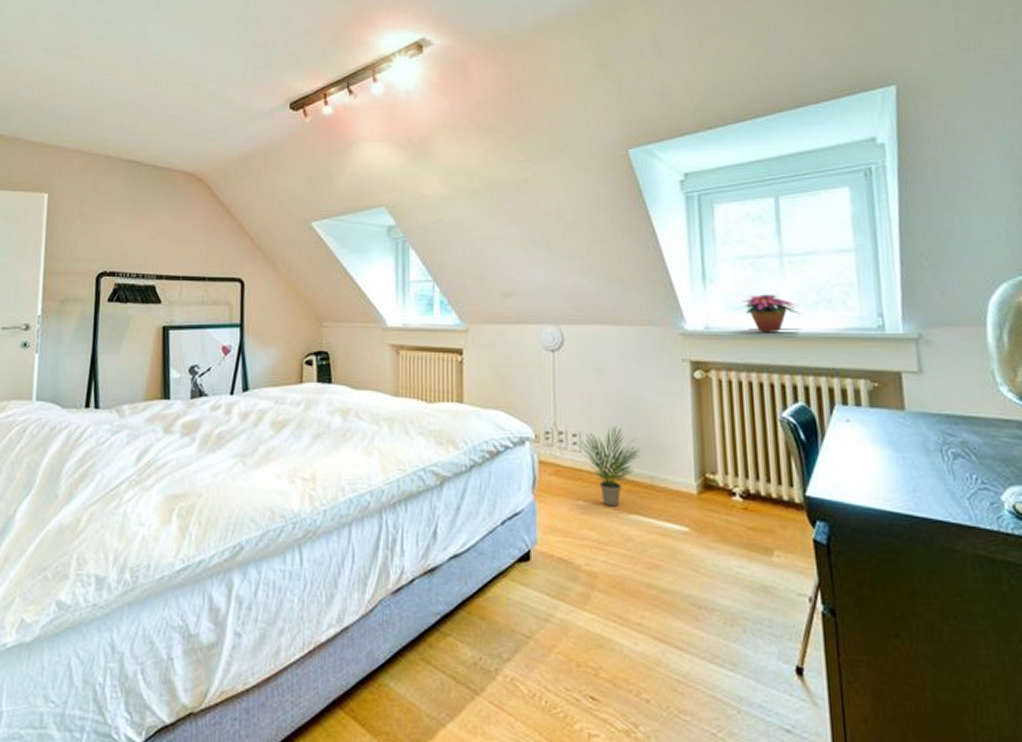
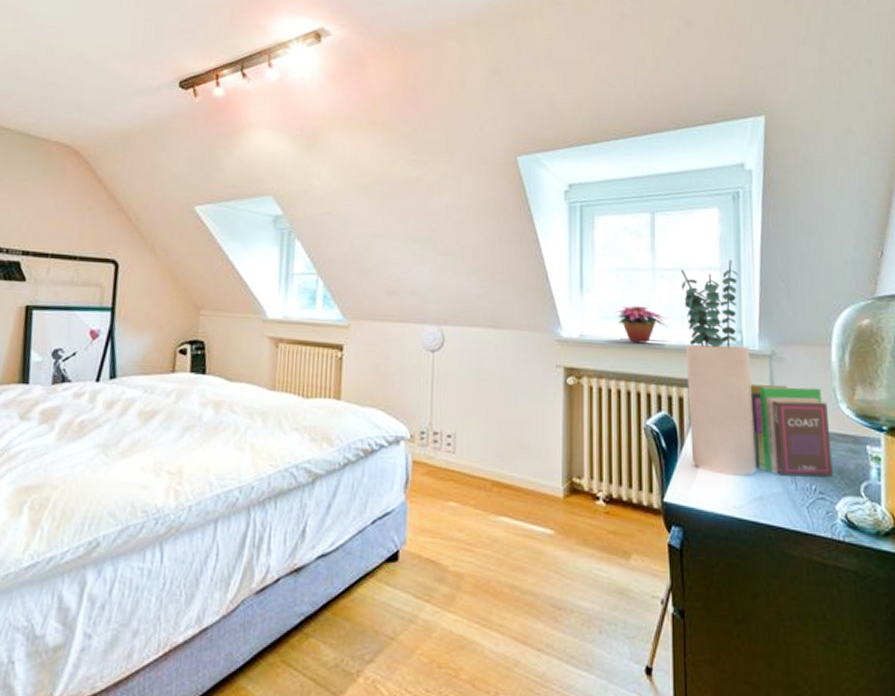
potted plant: present [578,426,641,507] -> none [452,428,512,509]
vase: none [810,240,908,467] -> present [680,259,756,476]
books: none [895,369,996,466] -> present [750,384,833,478]

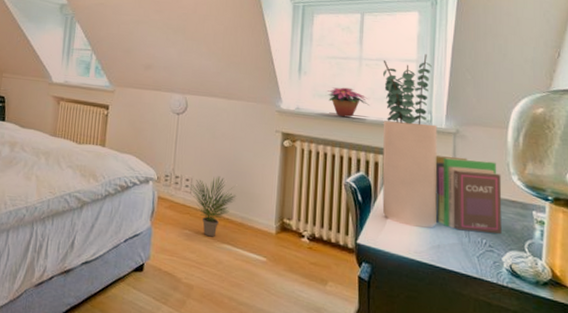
potted plant: none [452,428,512,509] -> present [189,176,237,237]

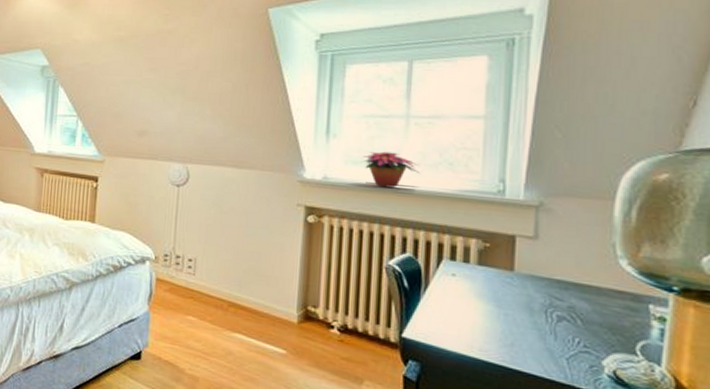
potted plant: present [189,176,237,237] -> none [193,256,249,325]
vase: present [382,54,438,229] -> none [435,108,513,323]
books: present [435,156,502,234] -> none [508,234,604,332]

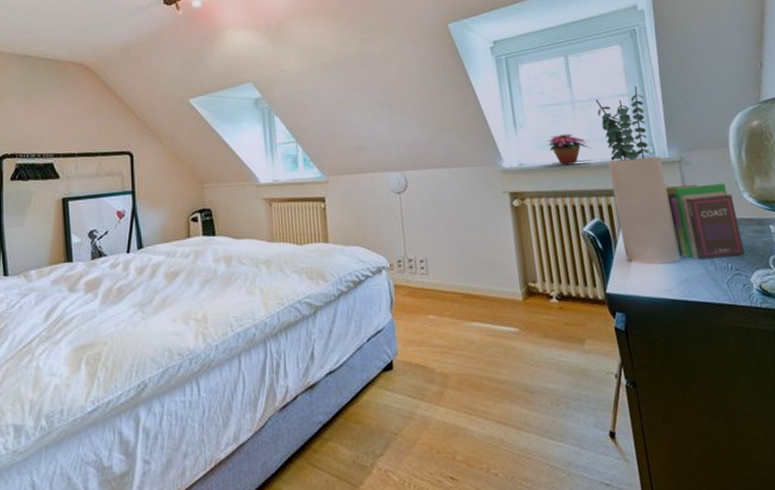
vase: none [435,108,513,323] -> present [595,86,680,265]
books: none [508,234,604,332] -> present [665,183,745,260]

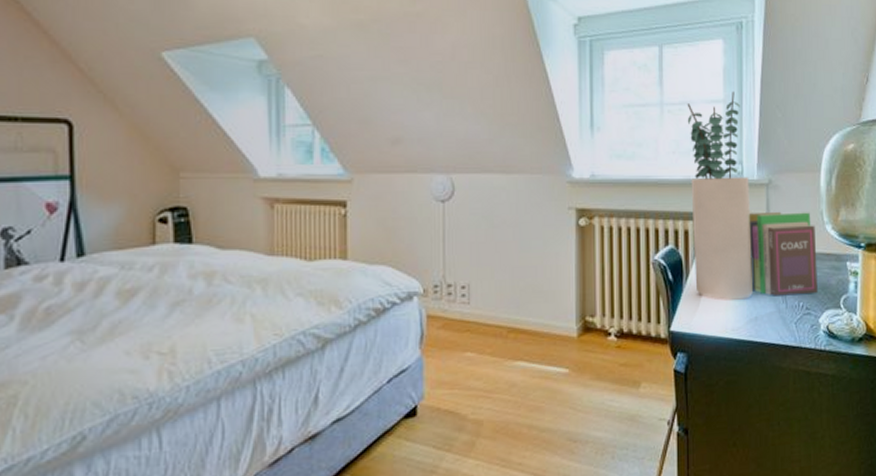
flower arrangement: present [547,134,591,166] -> none [626,142,675,180]

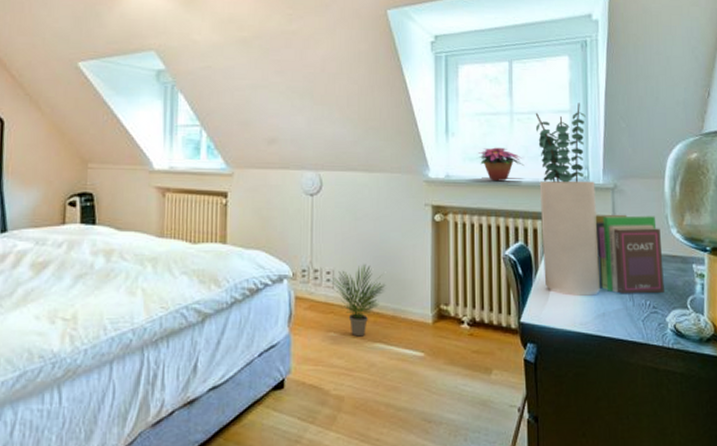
potted plant: none [467,276,527,356] -> present [331,264,386,337]
flower arrangement: none [626,142,675,180] -> present [479,147,525,182]

